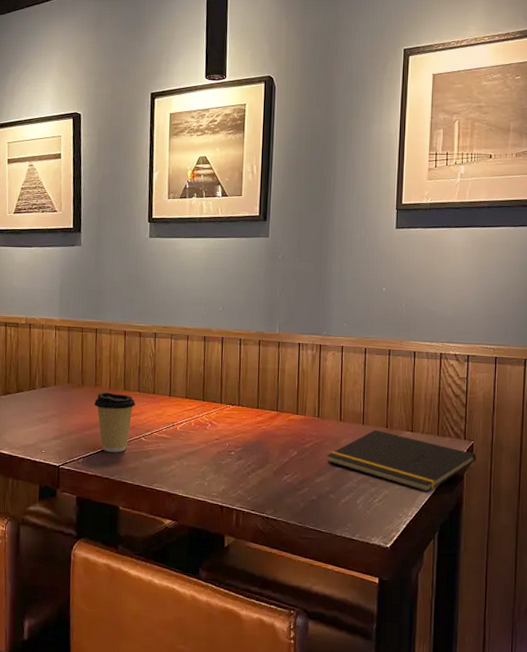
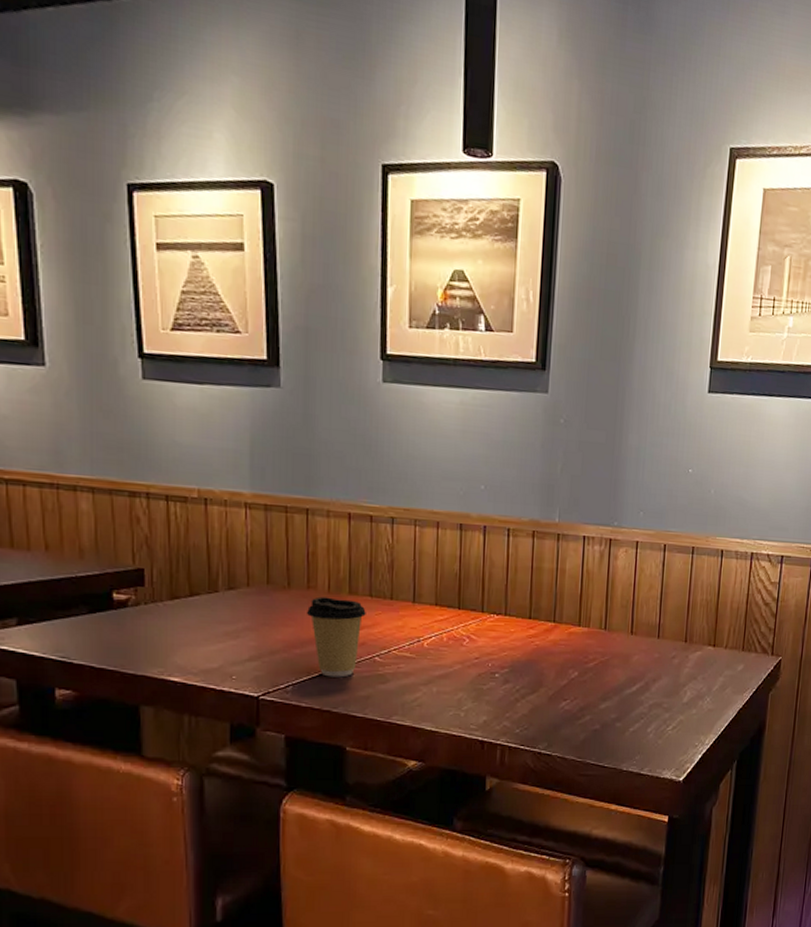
notepad: present [327,429,477,493] -> none [614,644,784,717]

